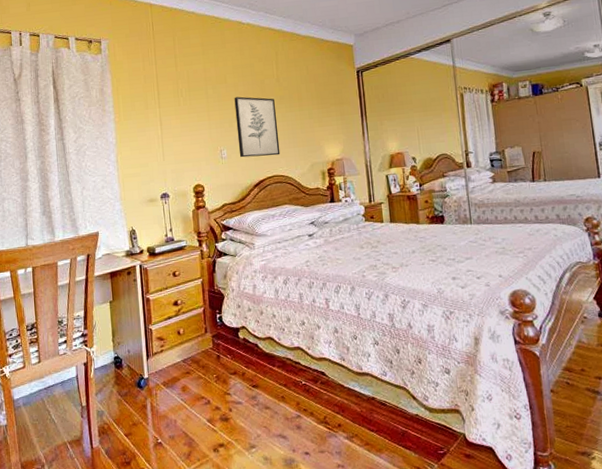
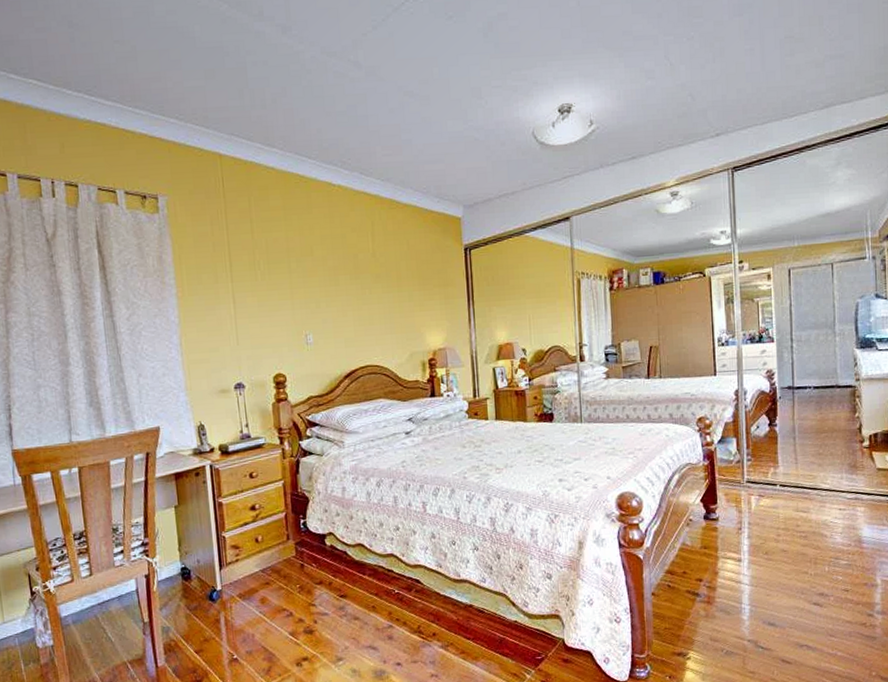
wall art: present [234,96,280,158] -> none [322,272,375,344]

